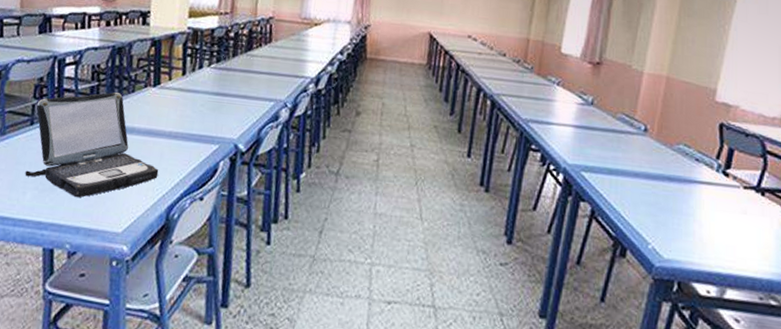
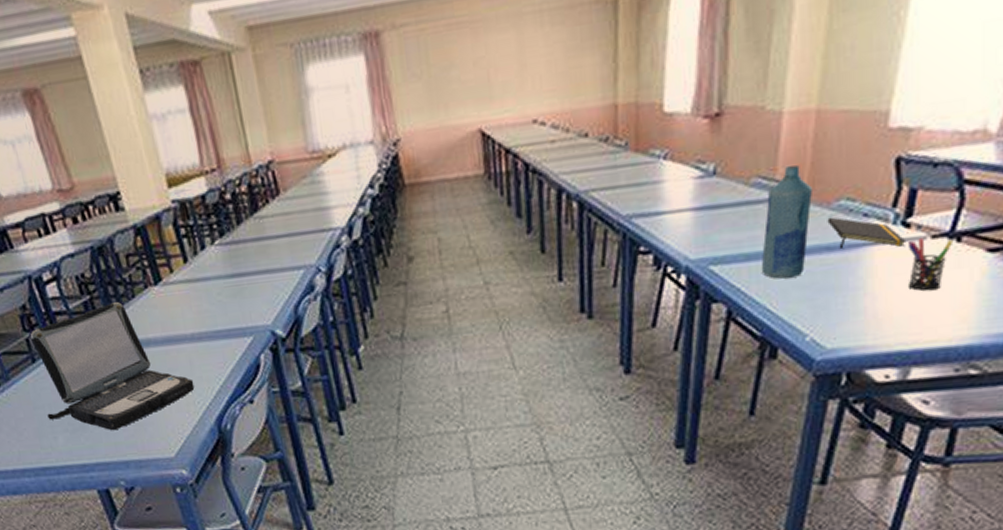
bottle: none [619,111,661,195] -> present [761,165,813,279]
notepad: none [670,155,726,190] -> present [827,217,907,248]
pen holder: none [725,186,759,230] -> present [907,237,954,291]

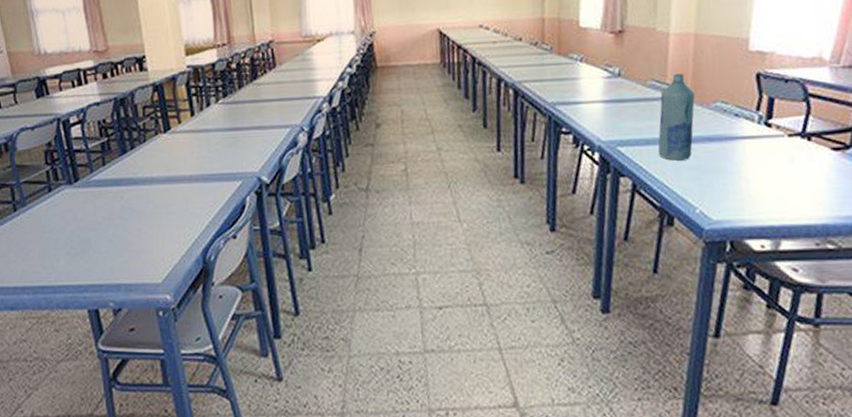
laptop: present [30,302,195,431] -> none [50,145,187,256]
notepad: present [827,217,907,248] -> none [707,115,770,141]
pen holder: present [907,237,954,291] -> none [771,135,805,178]

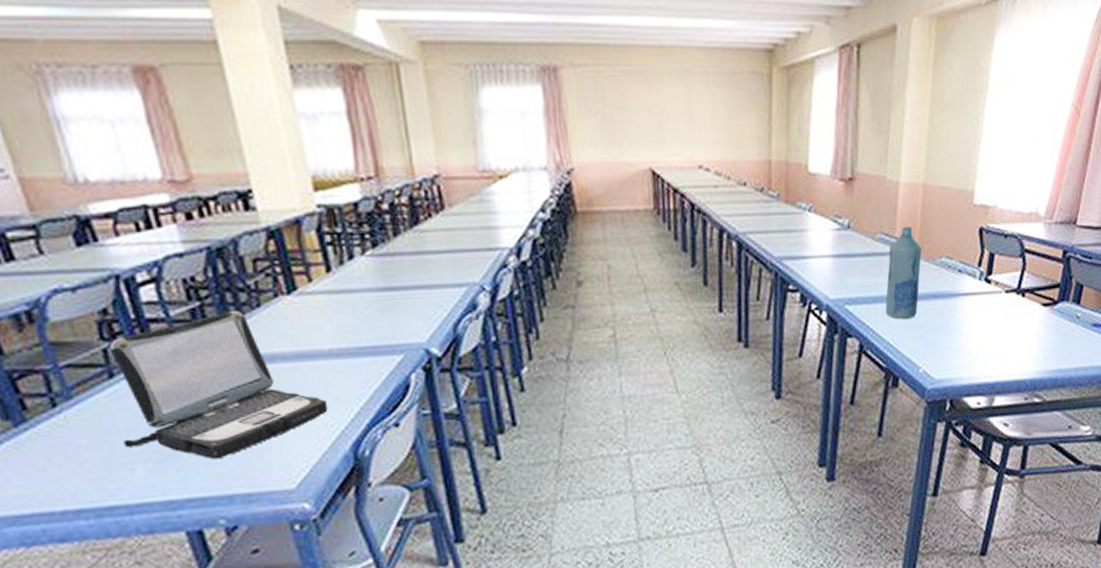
laptop: none [50,145,187,256] -> present [109,311,328,460]

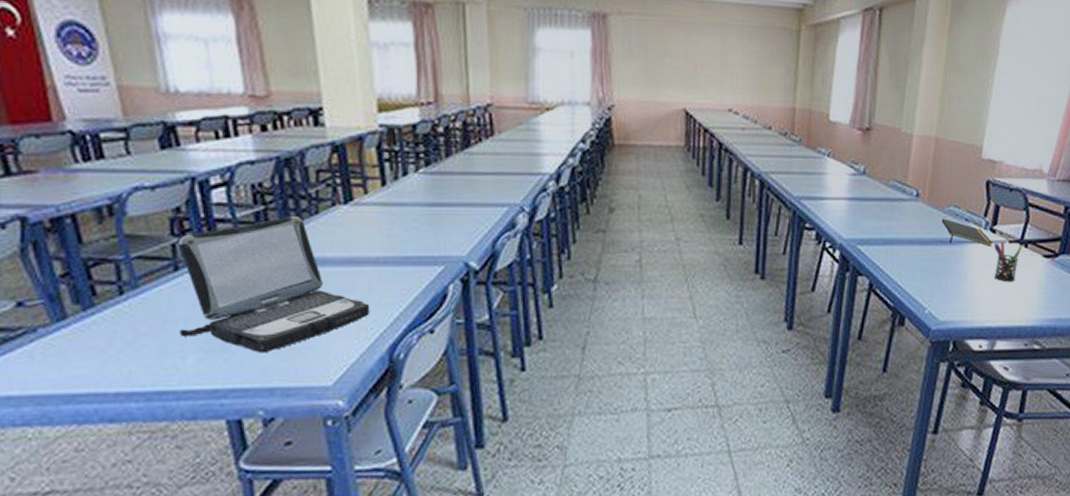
bottle: present [885,227,923,319] -> none [895,176,932,262]
notepad: none [933,271,989,298] -> present [941,218,993,246]
pen holder: none [990,291,1020,335] -> present [994,241,1023,282]

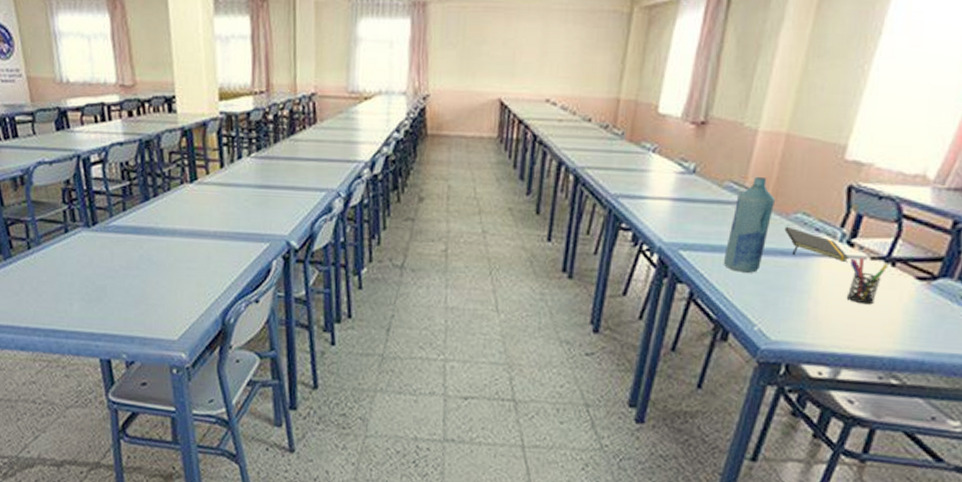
laptop: present [178,217,370,353] -> none [67,192,208,307]
bottle: none [895,176,932,262] -> present [723,177,776,273]

